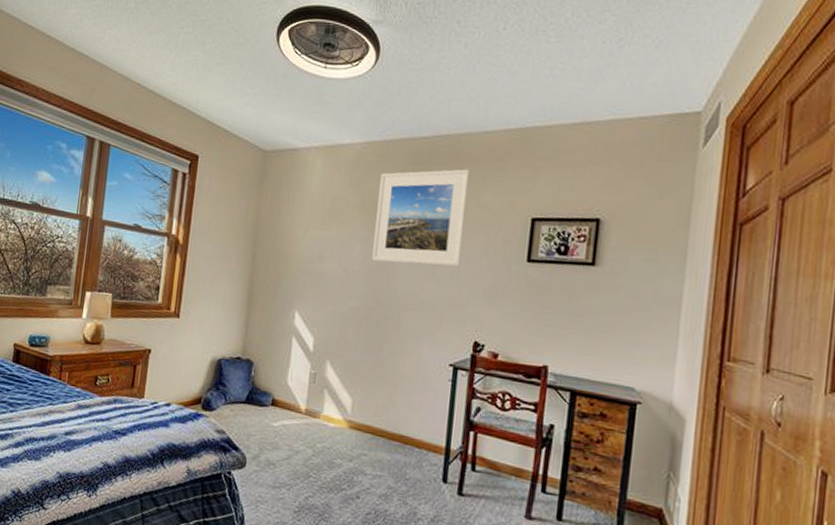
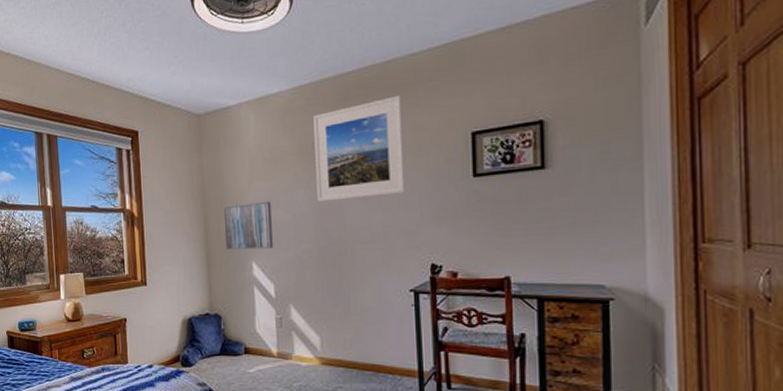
wall art: none [269,248,324,300] -> present [223,201,273,251]

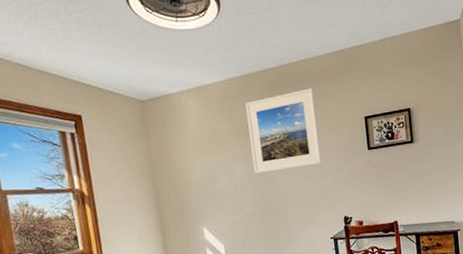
wall art: present [223,201,273,251] -> none [172,175,220,220]

